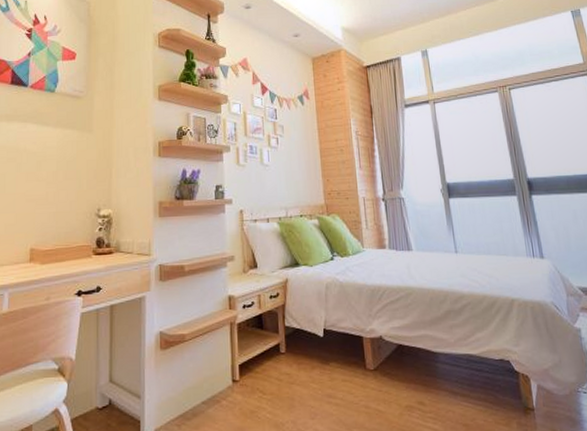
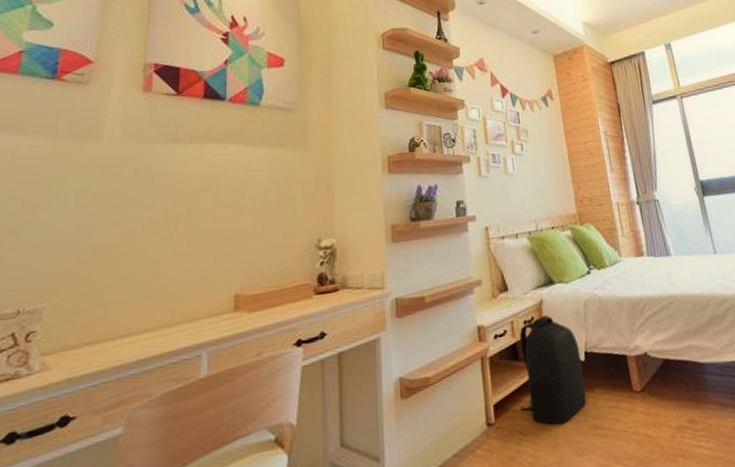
backpack: none [263,293,322,390] -> present [519,315,586,425]

